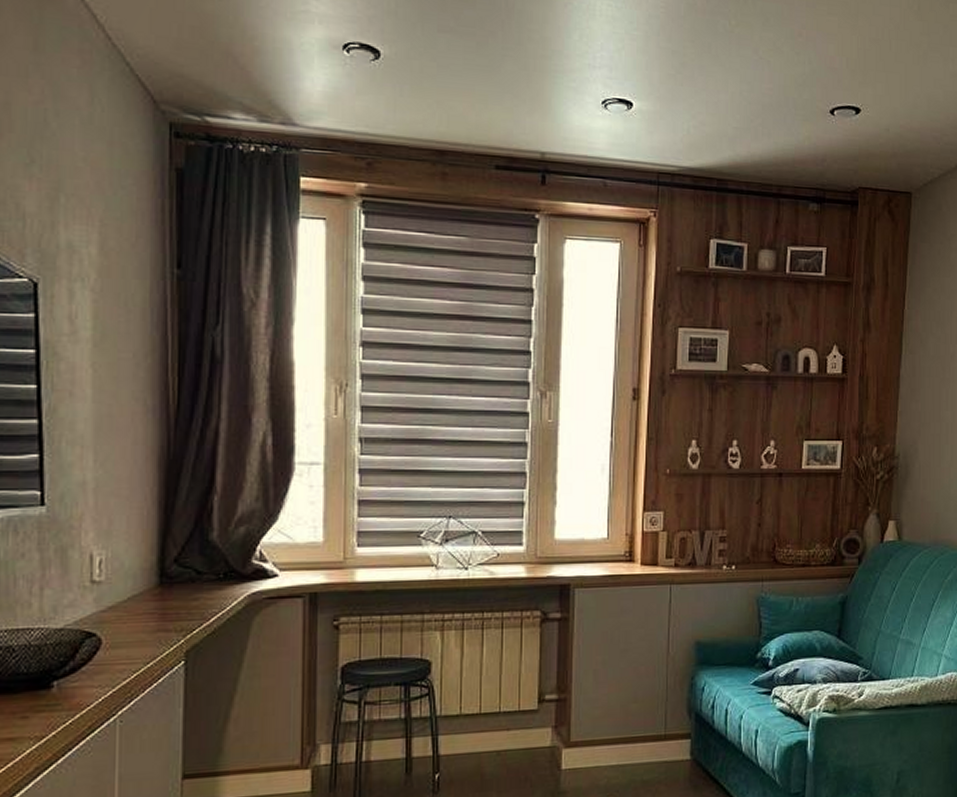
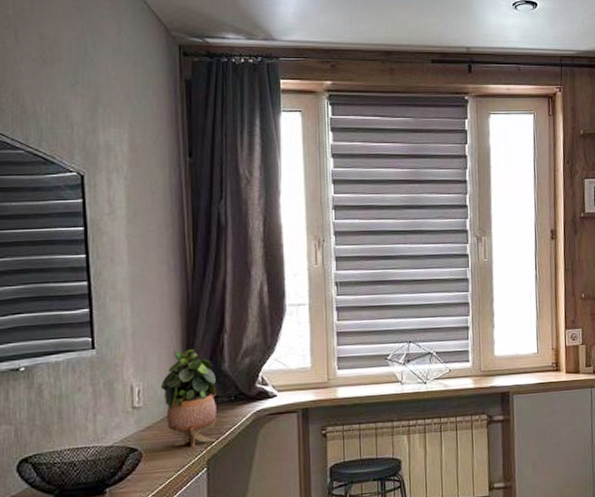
potted plant: none [128,513,201,634] -> present [160,349,217,447]

